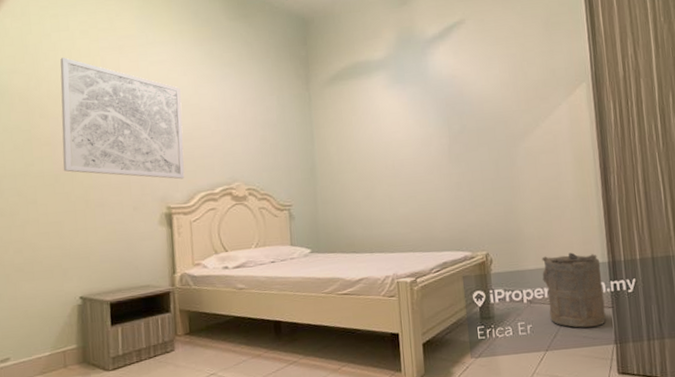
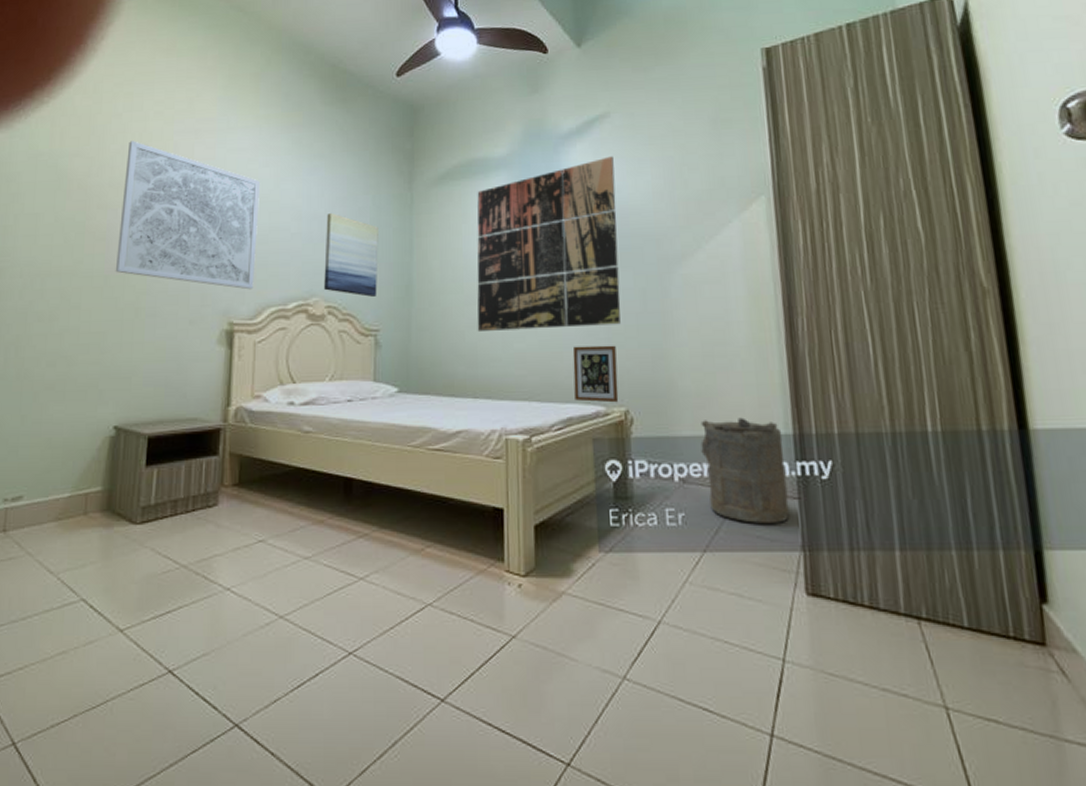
wall art: none [240,112,288,179] -> present [324,212,379,297]
wall art: none [362,55,480,201] -> present [477,156,621,331]
picture frame: none [444,205,481,249] -> present [572,345,619,403]

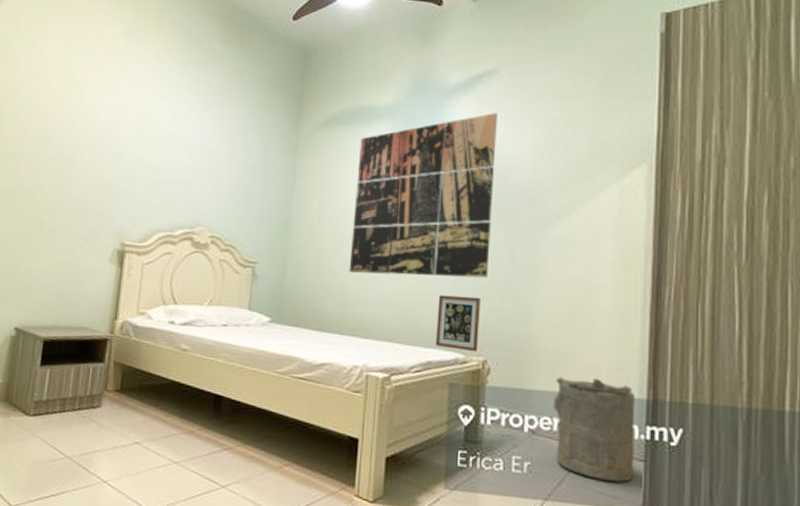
wall art: present [115,141,261,290] -> none [23,67,159,215]
wall art: present [324,212,379,297] -> none [209,148,264,231]

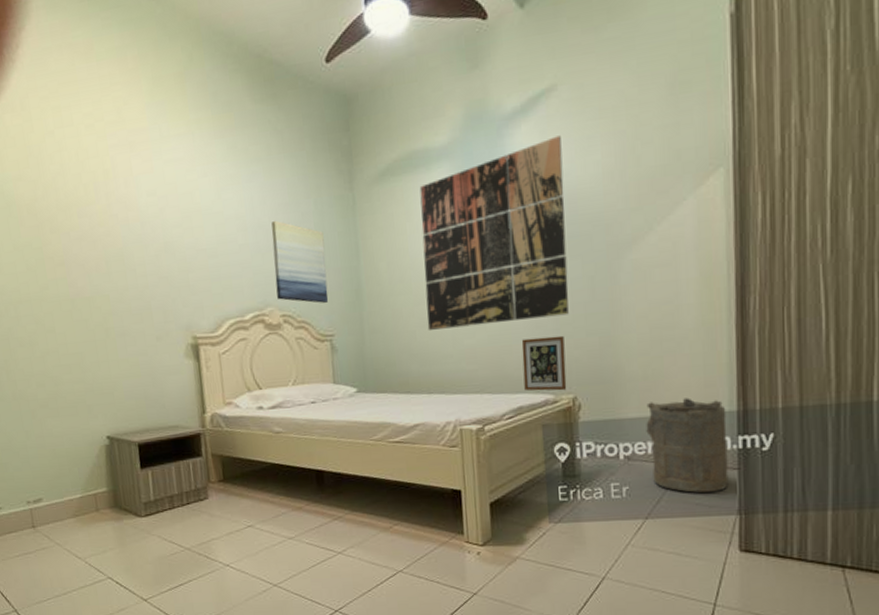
wall art: none [209,148,264,231] -> present [271,220,329,303]

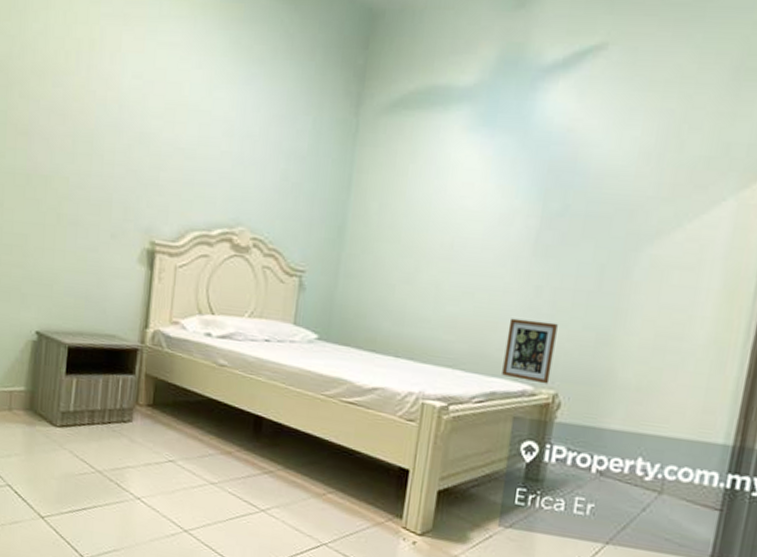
wall art: present [271,220,329,303] -> none [251,132,316,234]
wall art: present [419,135,569,330] -> none [409,100,601,302]
laundry hamper: present [646,397,729,493] -> none [623,416,721,531]

